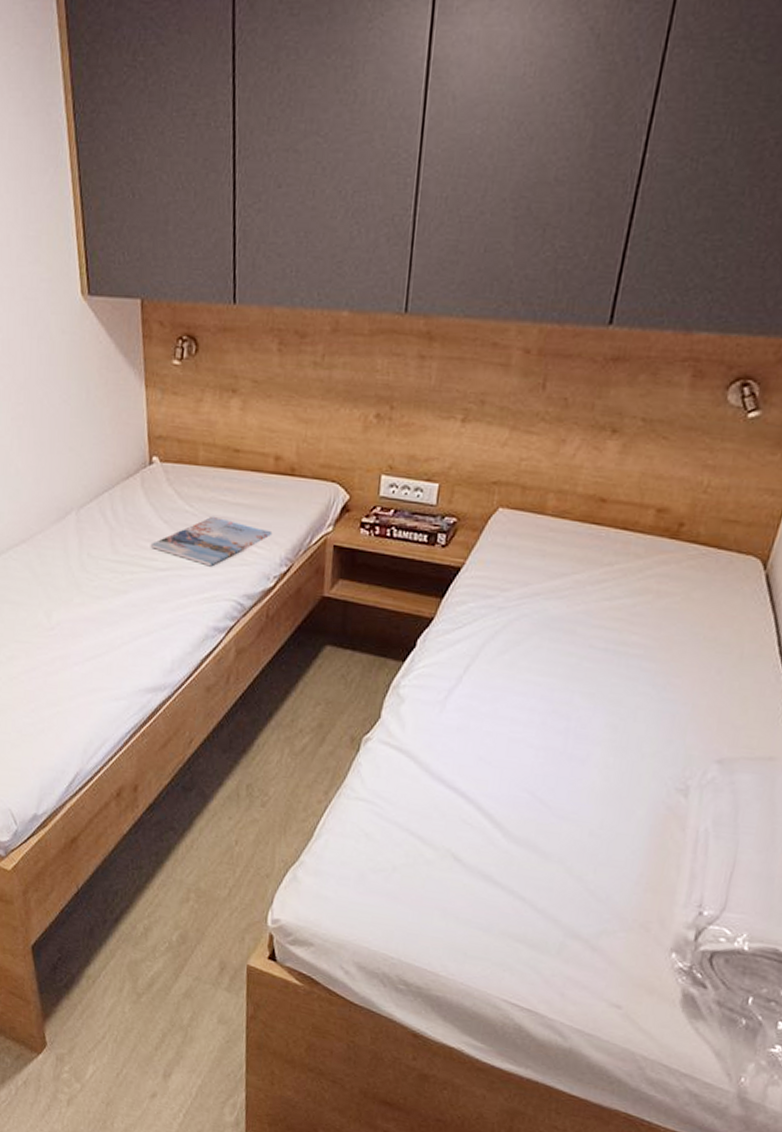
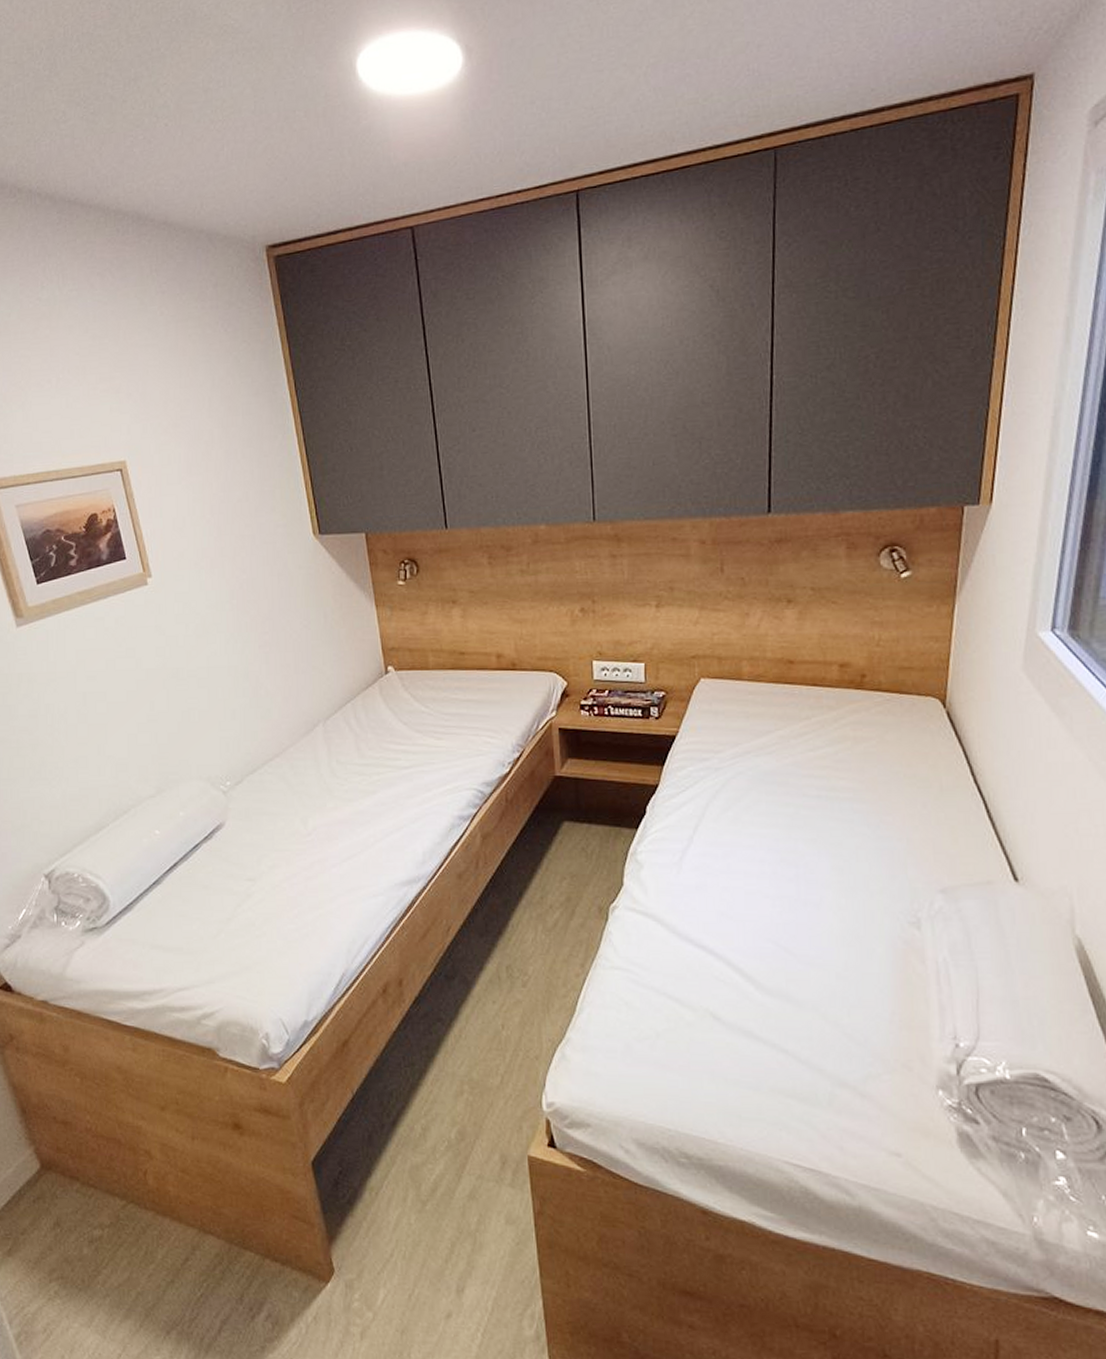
magazine: present [150,516,273,567] -> none [393,713,503,760]

